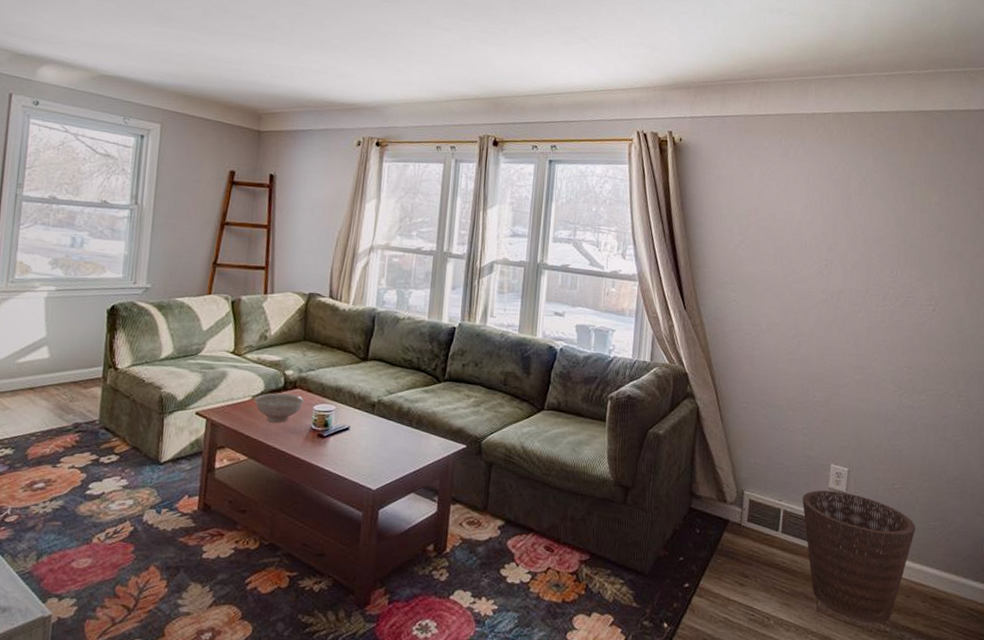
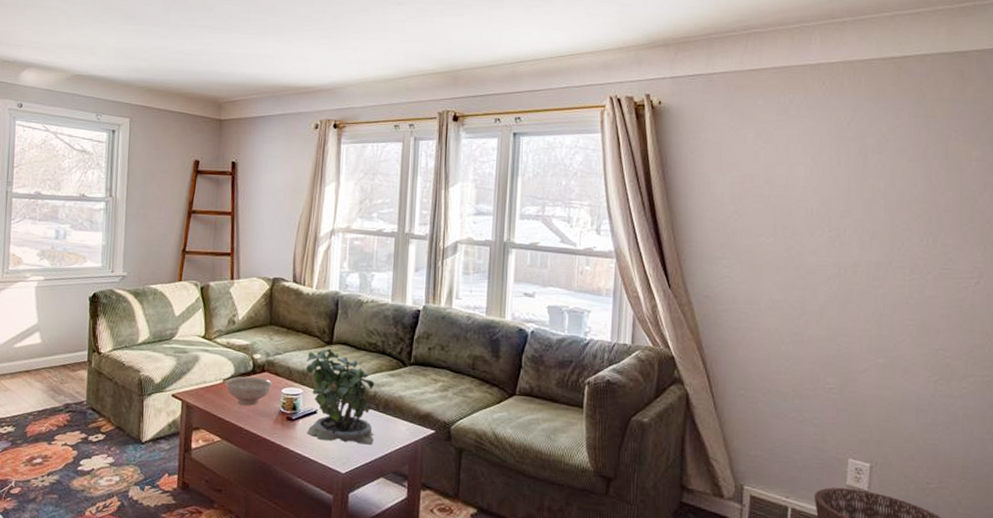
potted plant: none [338,364,409,461] -> present [305,348,375,445]

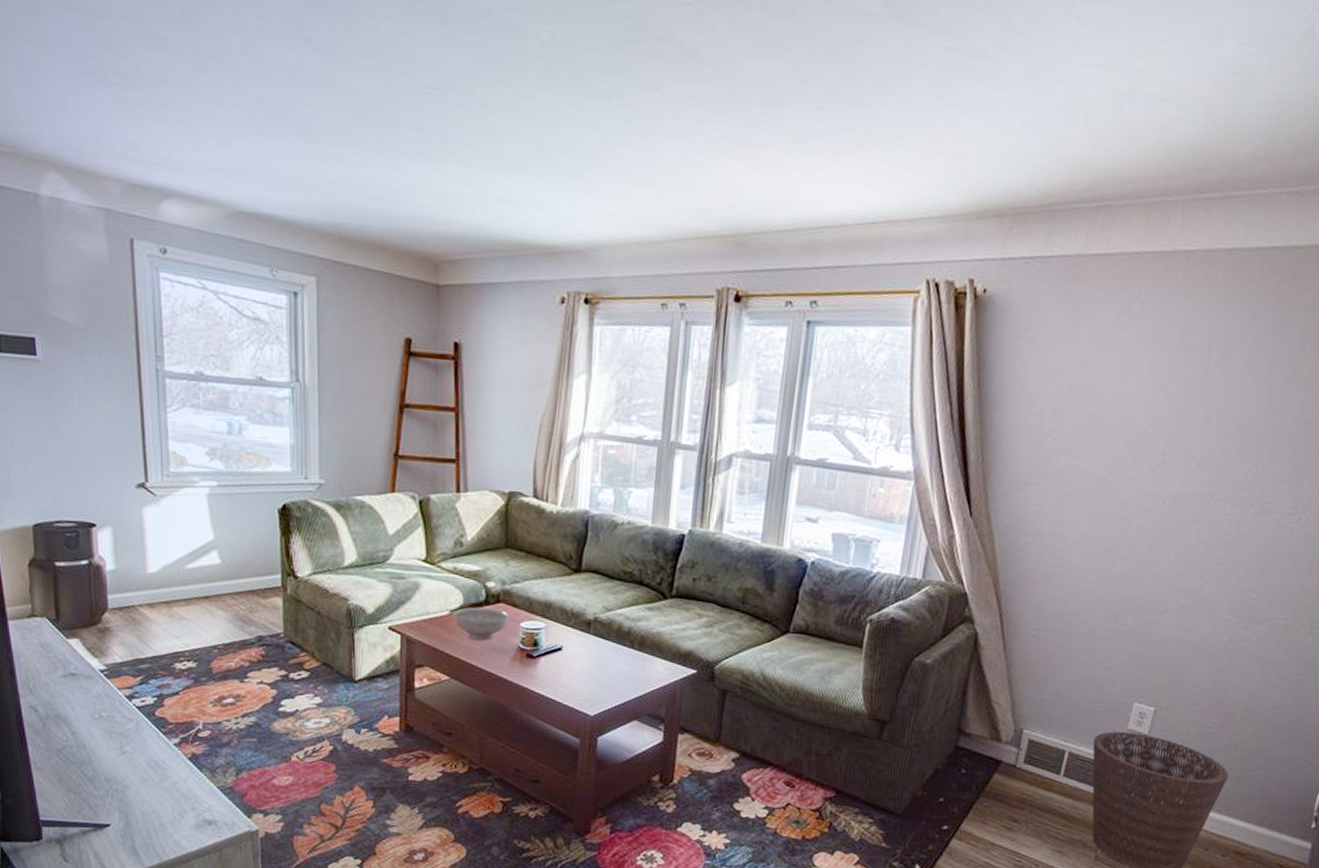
potted plant: present [305,348,375,445] -> none [548,577,630,686]

